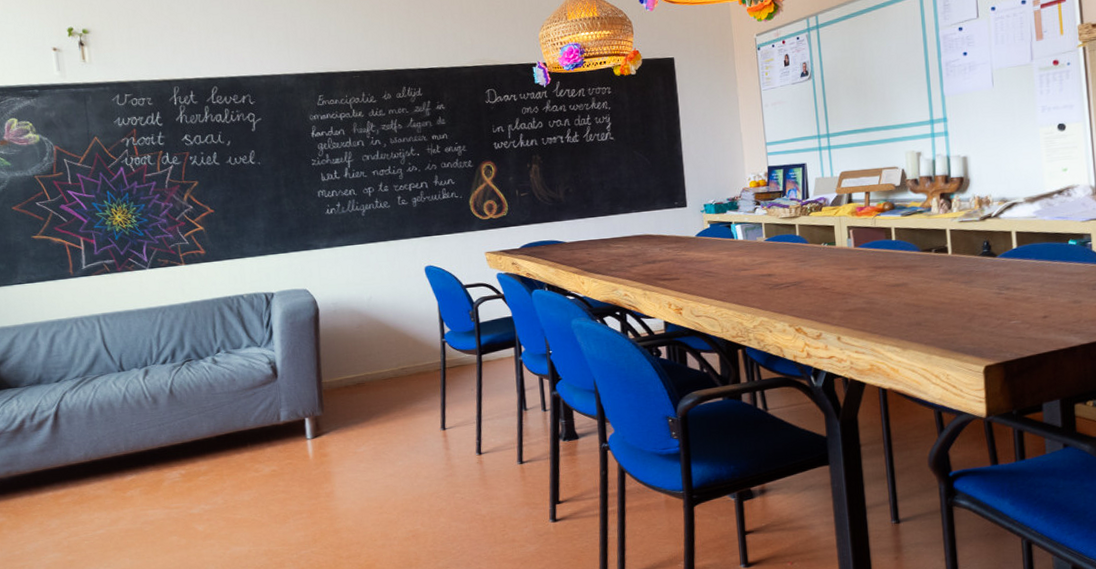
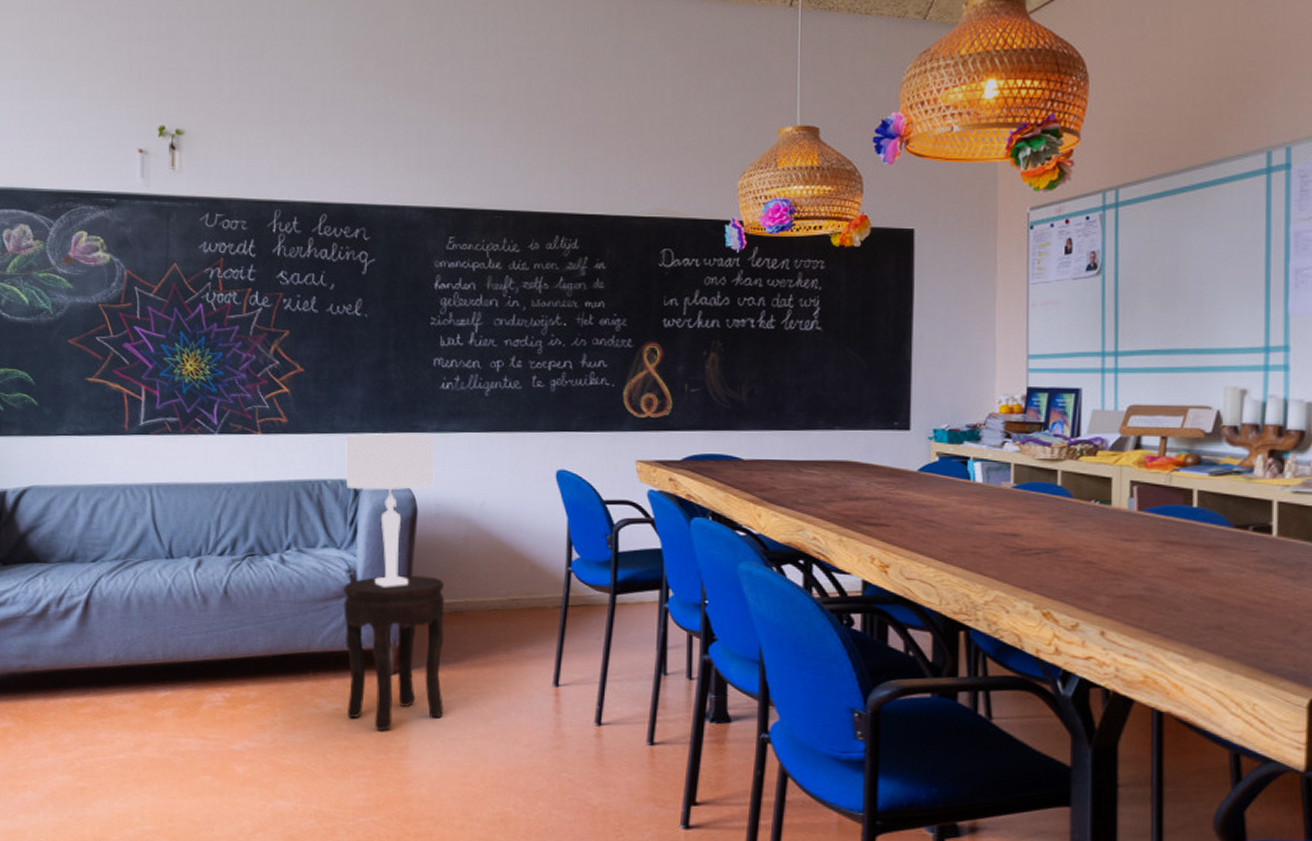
table lamp: none [254,249,330,372] -> present [345,432,435,587]
side table: none [267,359,358,483] -> present [344,575,445,732]

